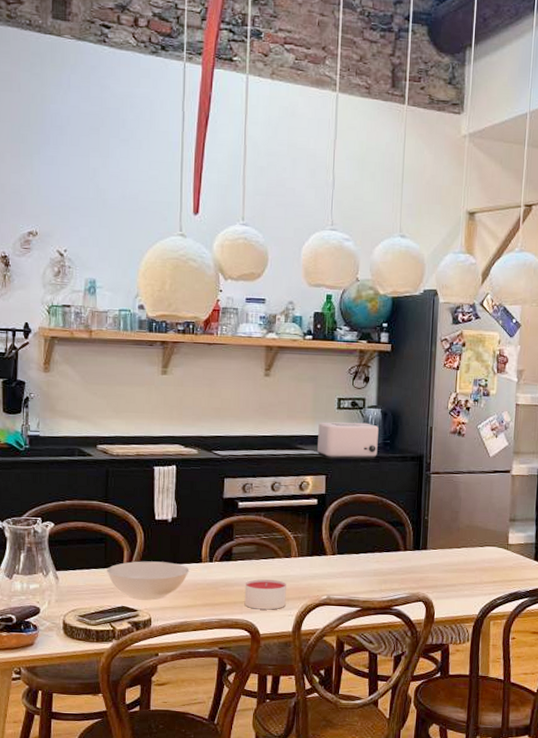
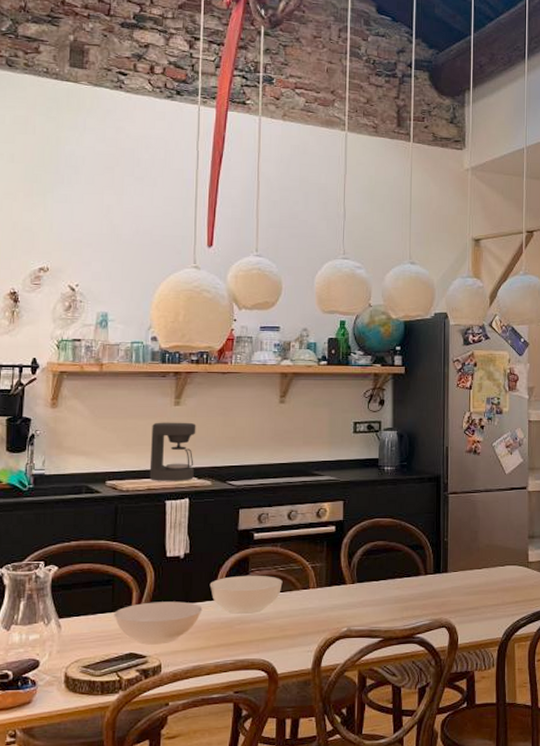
coffee maker: none [138,390,183,449] -> present [149,422,196,481]
bowl: none [196,541,266,578] -> present [209,575,283,615]
candle: present [244,579,286,610] -> none [261,614,305,647]
toaster: present [317,422,379,460] -> none [334,445,395,484]

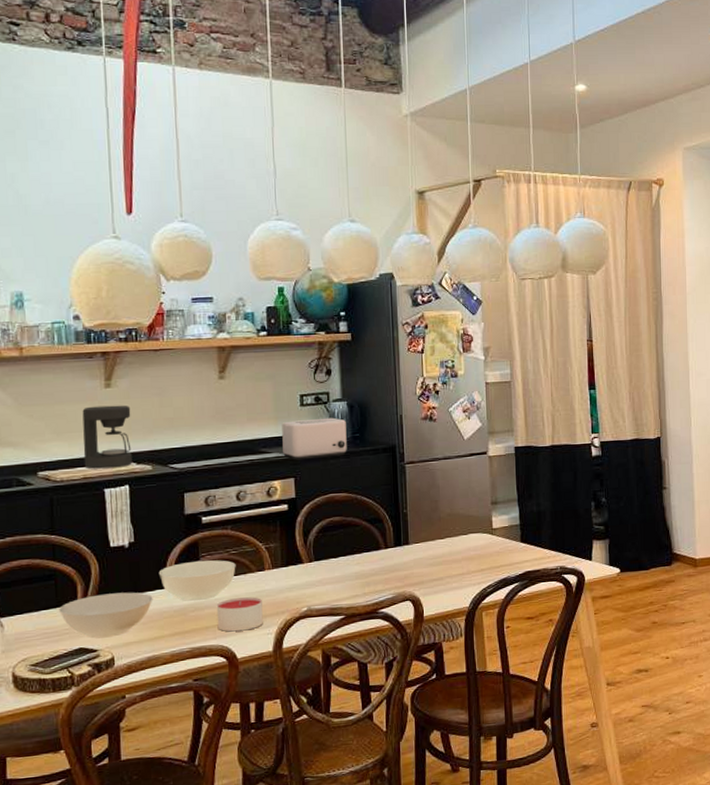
candle: none [261,614,305,647] -> present [216,597,263,632]
toaster: none [334,445,395,484] -> present [282,417,347,461]

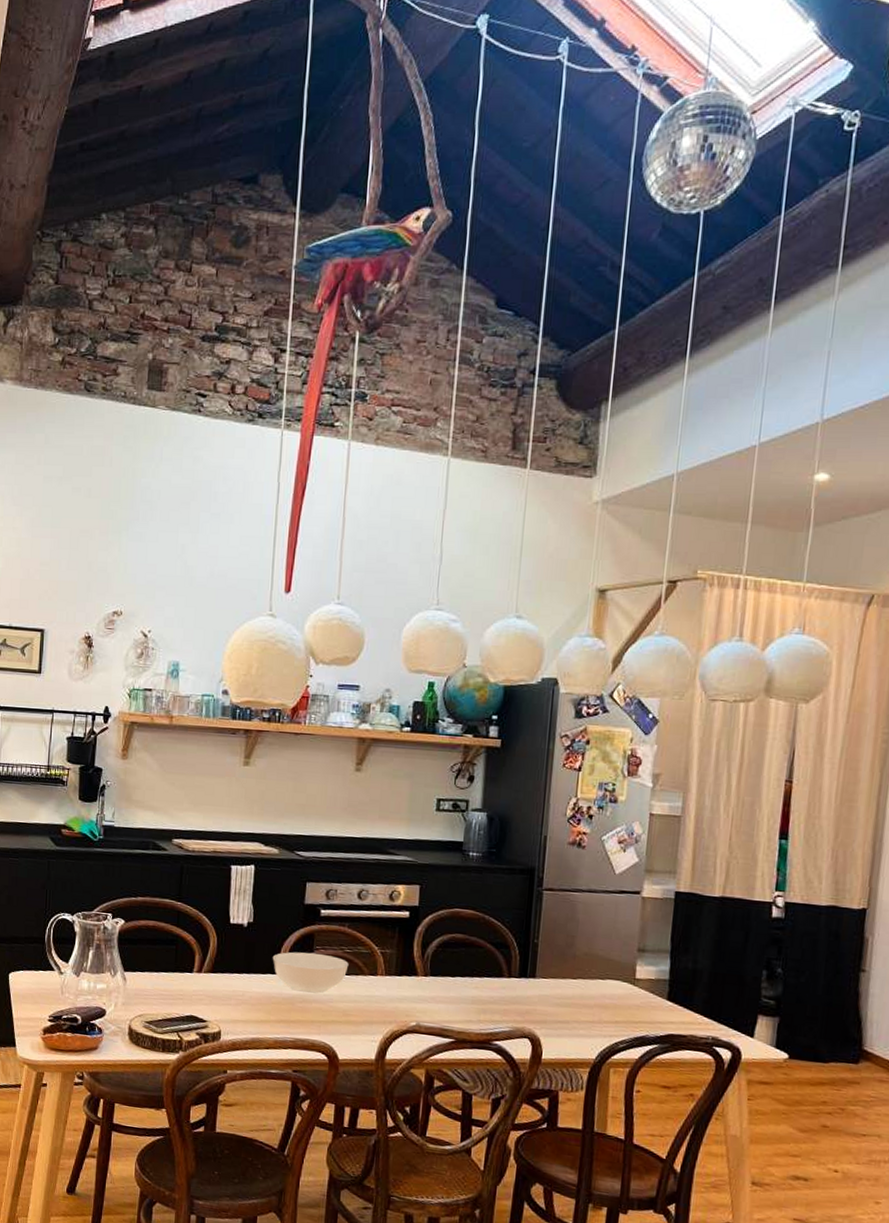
bowl: present [59,592,153,639] -> none [176,967,264,1012]
coffee maker: present [82,405,132,469] -> none [215,782,265,847]
candle: present [216,597,263,632] -> none [322,997,371,1033]
toaster: present [282,417,347,461] -> none [411,824,483,871]

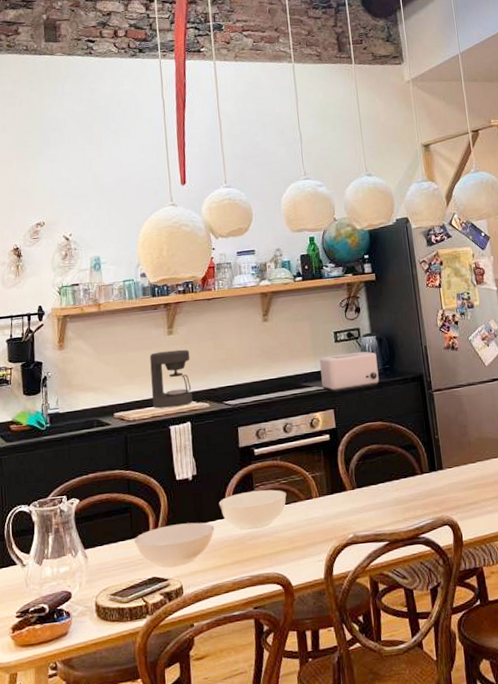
bowl: none [176,967,264,1012] -> present [134,522,215,568]
coffee maker: none [215,782,265,847] -> present [150,349,193,409]
toaster: none [411,824,483,871] -> present [319,351,379,393]

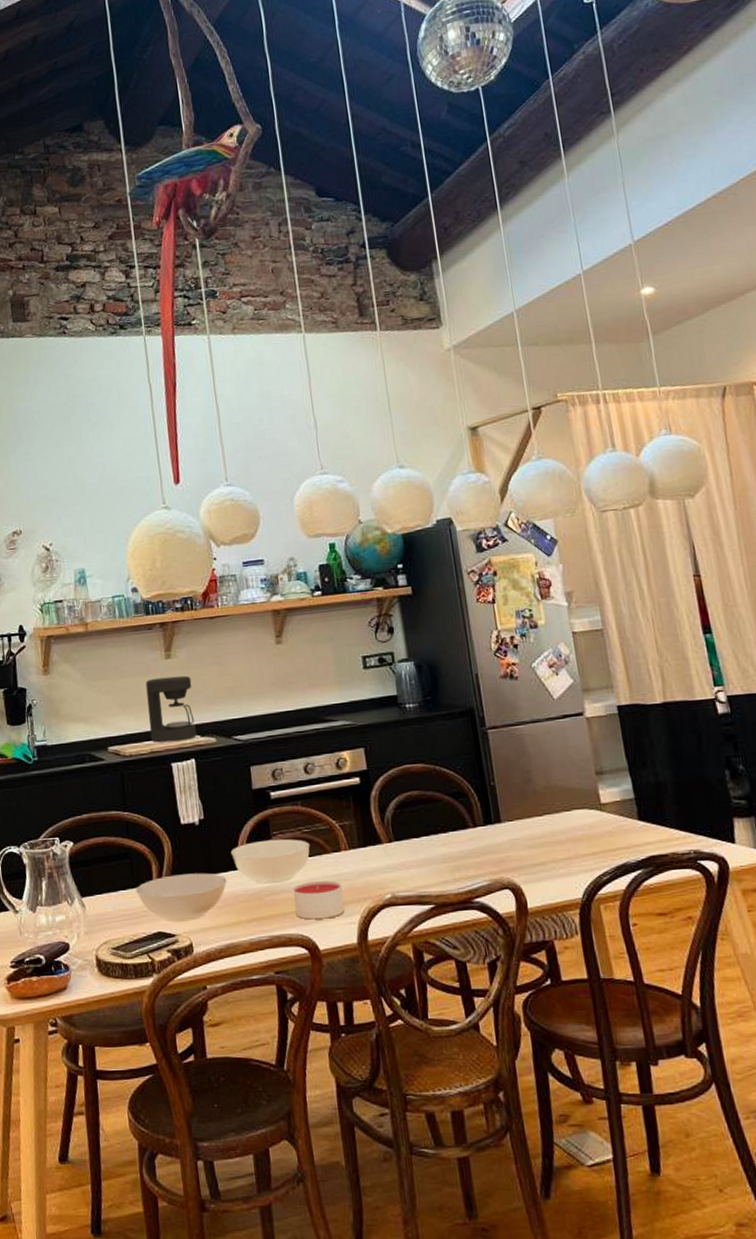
candle: none [271,524,314,560] -> present [292,881,344,920]
toaster: present [319,351,379,393] -> none [345,679,419,729]

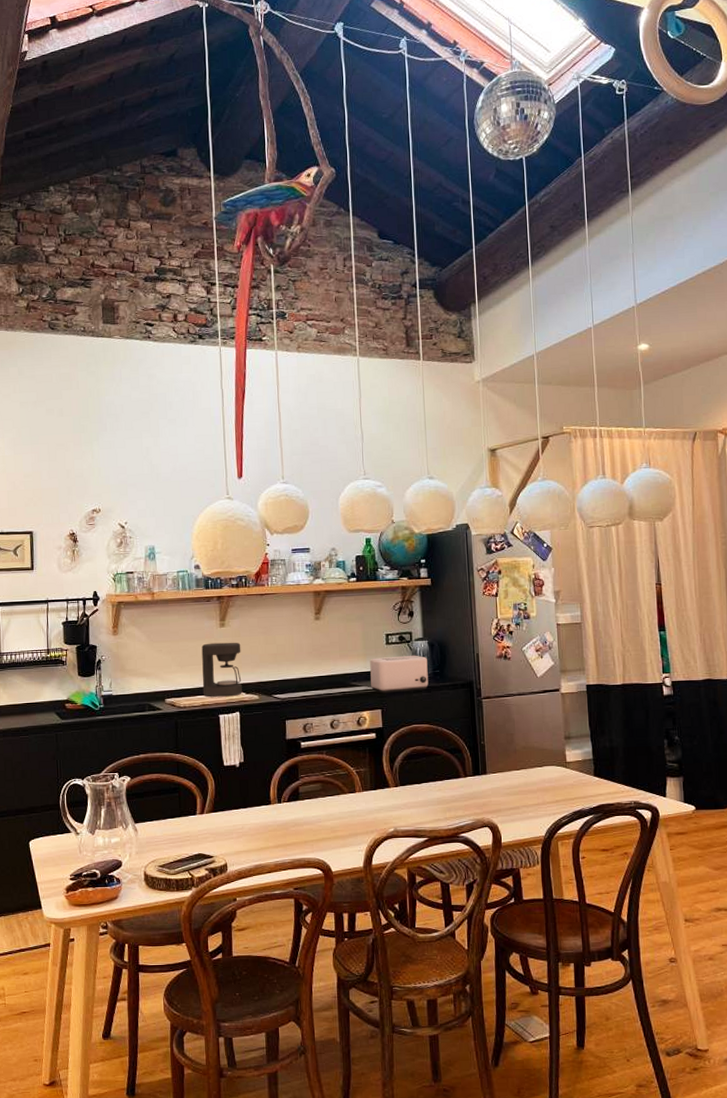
bowl: present [136,872,227,923] -> none [182,806,260,846]
bowl: present [230,839,310,885] -> none [264,781,331,818]
candle: present [292,881,344,920] -> none [313,816,355,847]
toaster: none [345,679,419,729] -> present [370,655,429,694]

